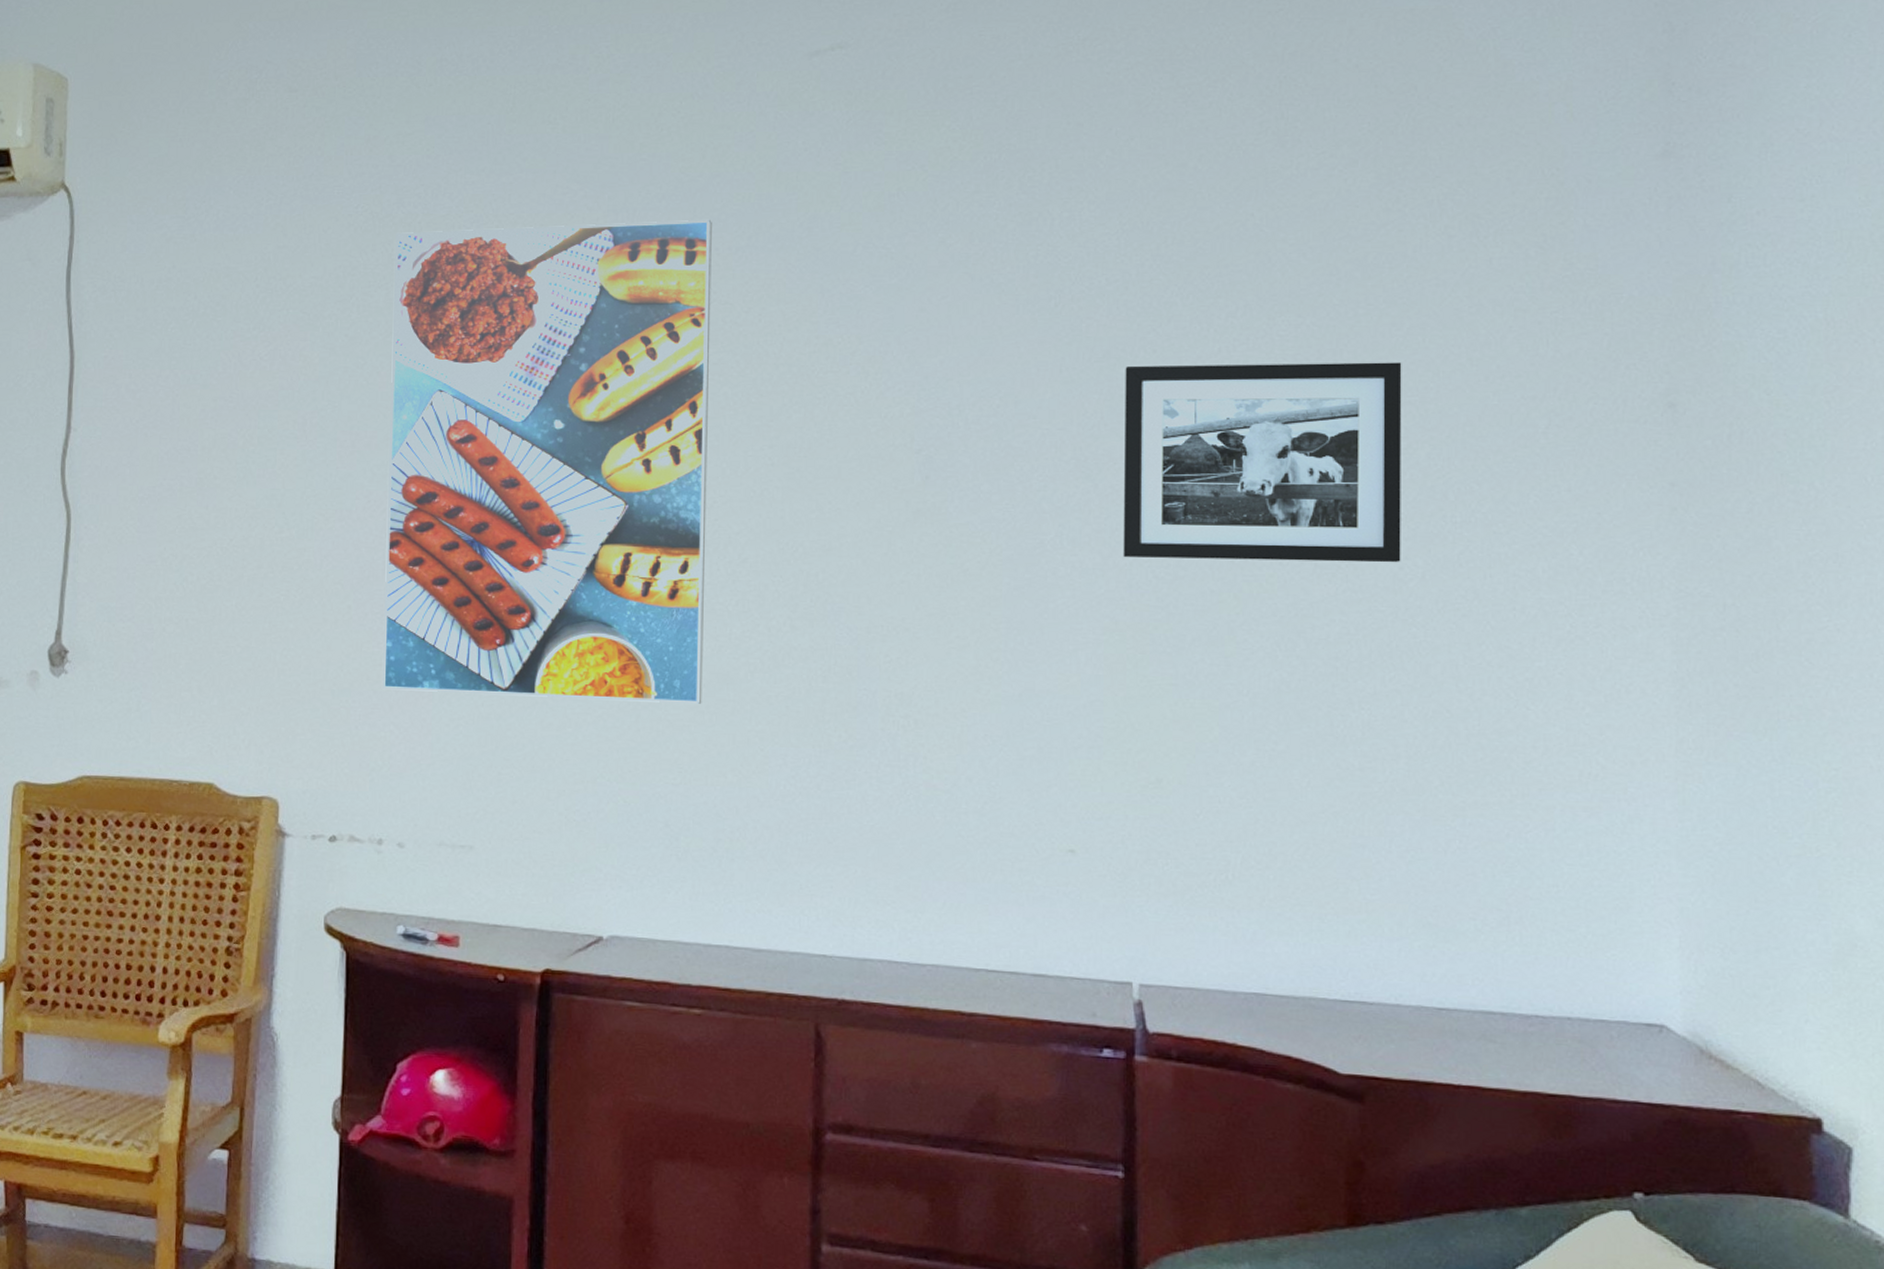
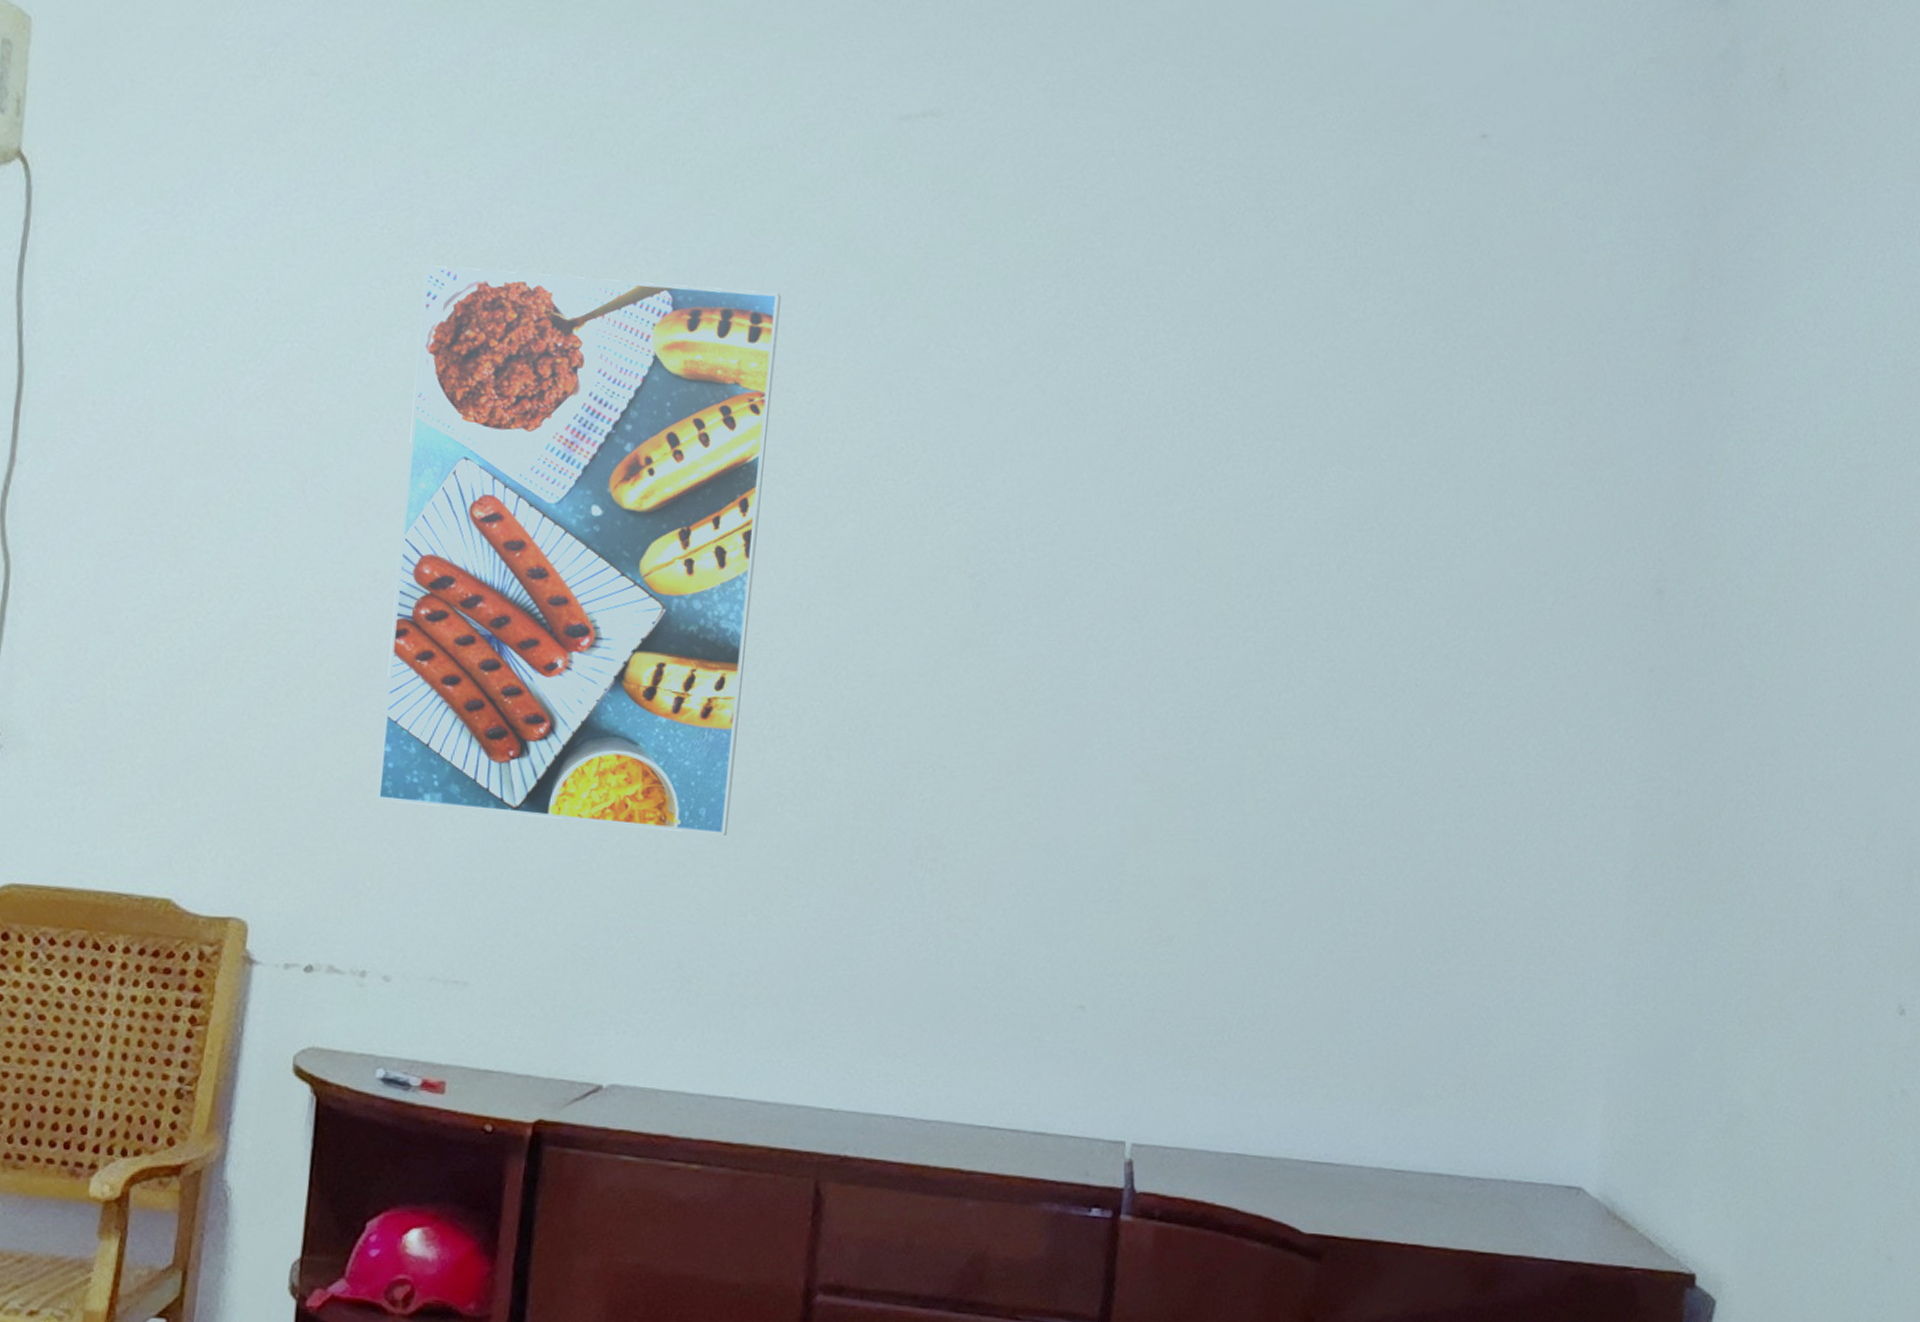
picture frame: present [1123,362,1402,563] -> none [1160,503,1435,730]

